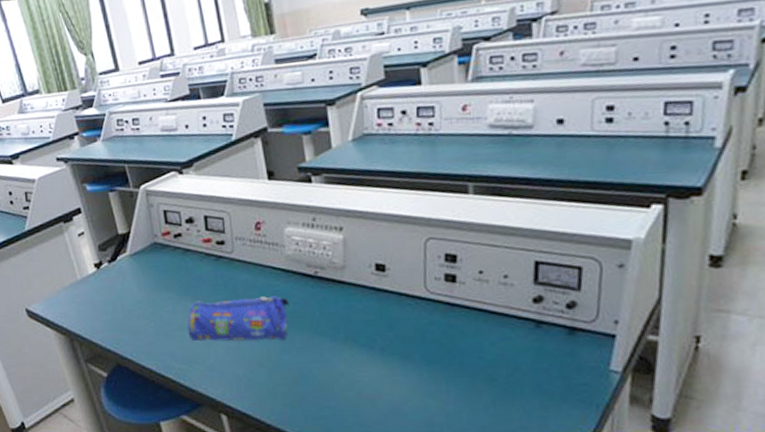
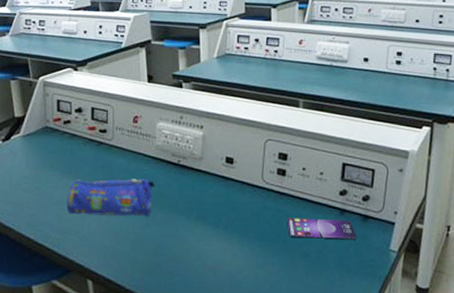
smartphone: none [462,334,561,360] -> present [287,218,357,240]

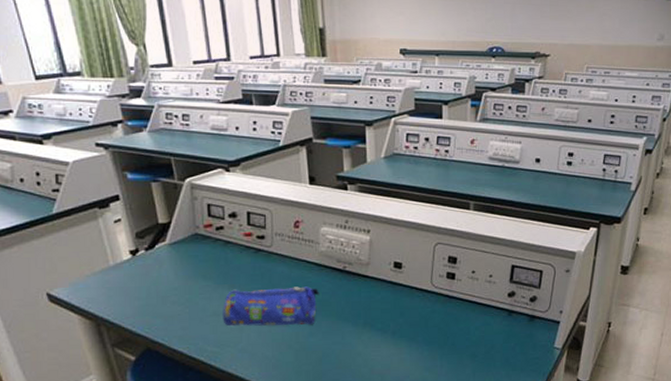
smartphone: present [287,218,357,240] -> none [455,320,523,340]

